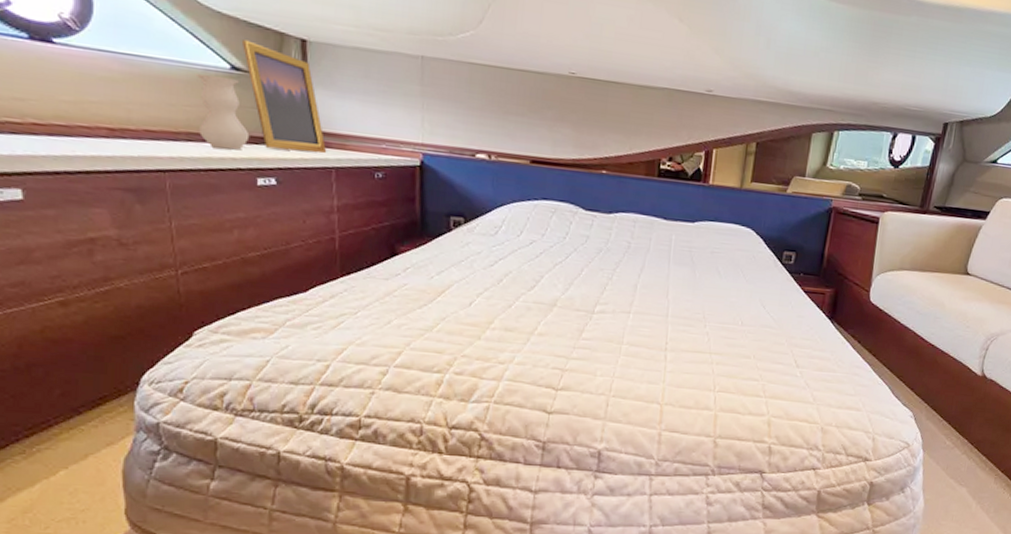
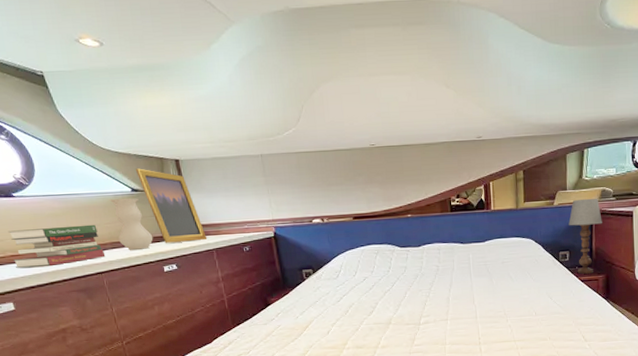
books: none [34,88,176,151] -> present [8,224,106,268]
table lamp: none [800,191,842,285] -> present [569,198,602,274]

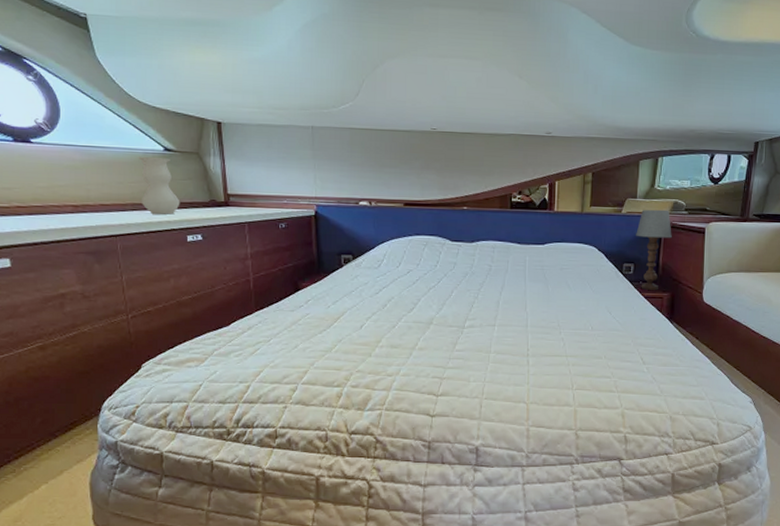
books: present [8,224,106,268] -> none [18,179,124,222]
picture frame: present [135,168,208,243] -> none [171,126,241,212]

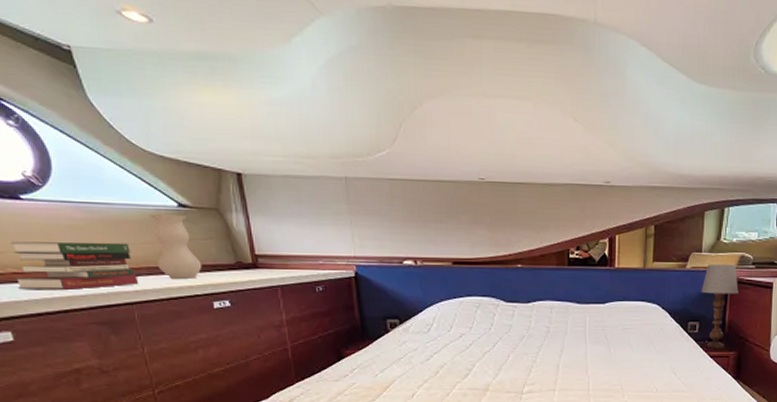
books: none [18,179,124,222] -> present [10,241,139,290]

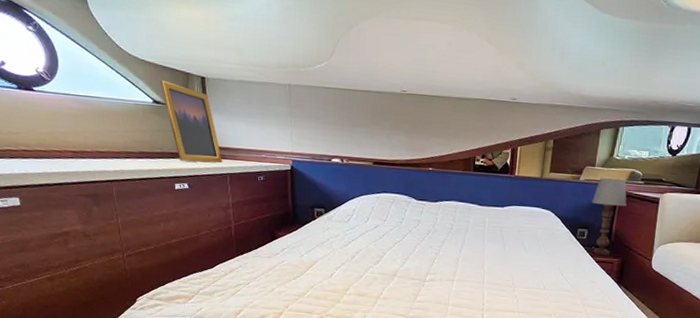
books: present [10,241,139,290] -> none [23,124,118,167]
vase: present [148,214,202,279] -> none [129,108,168,164]
picture frame: none [184,179,272,275] -> present [159,80,223,164]

